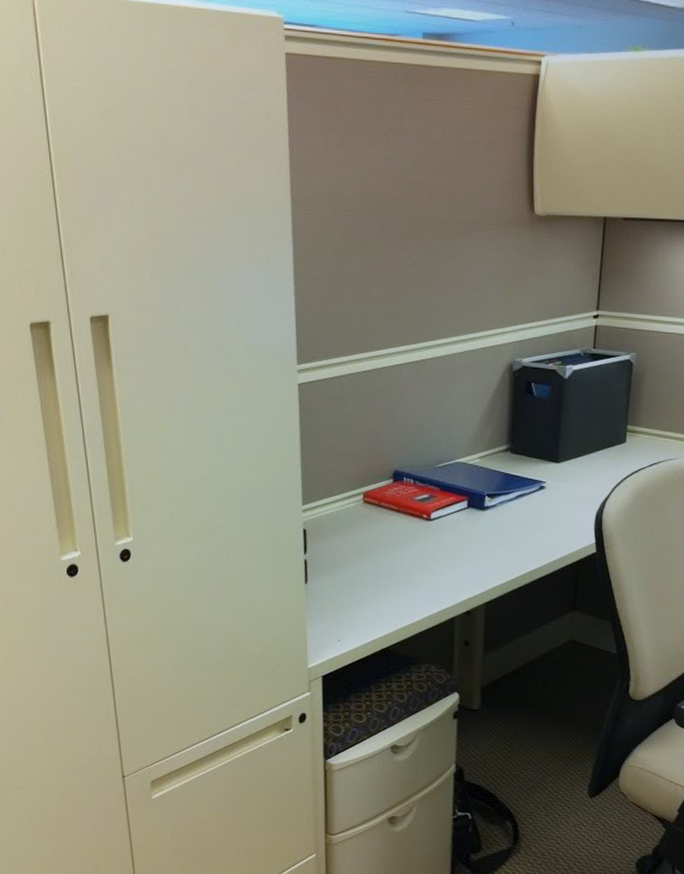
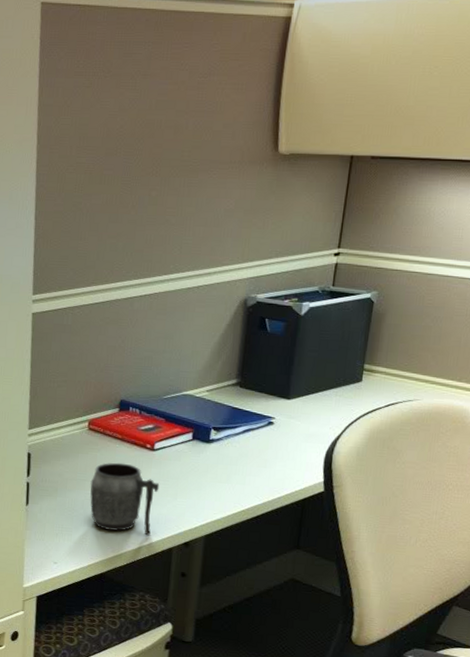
mug: none [369,534,438,607] -> present [90,462,160,536]

